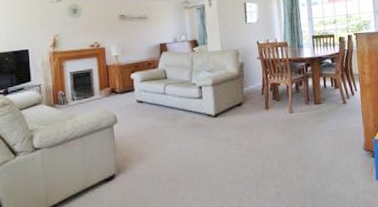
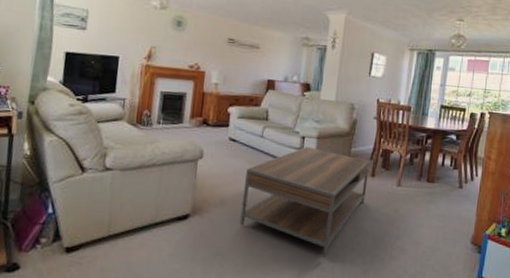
coffee table: none [157,94,265,190] -> present [240,147,370,259]

